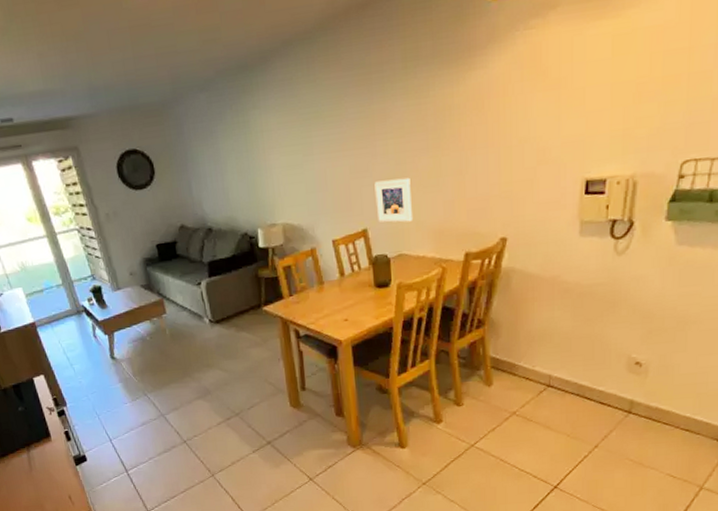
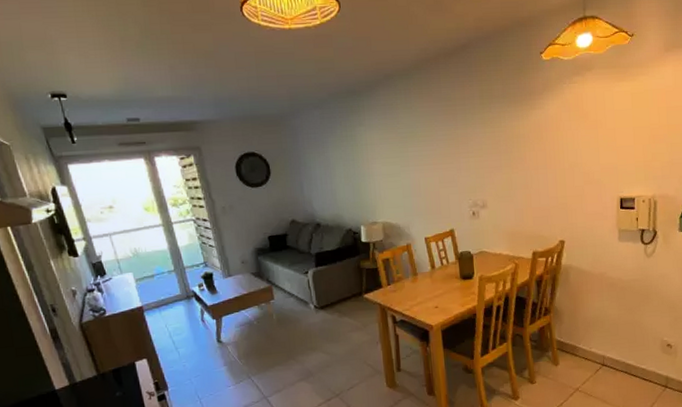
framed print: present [374,177,412,223] -> none [459,189,490,225]

